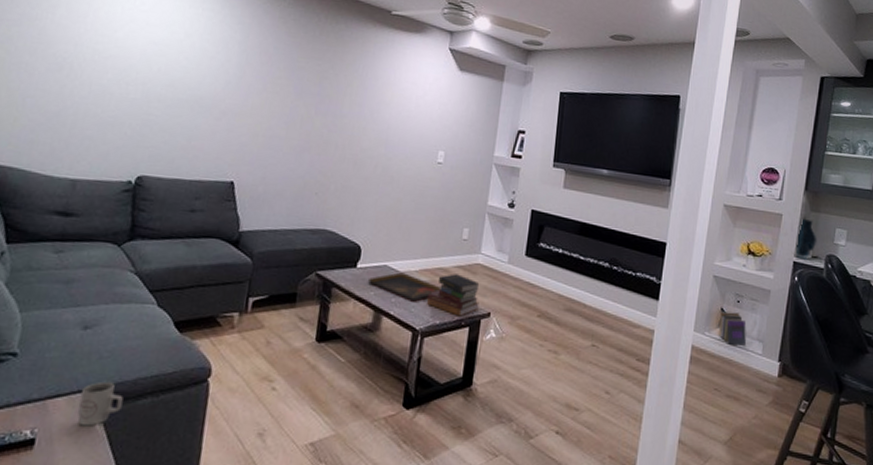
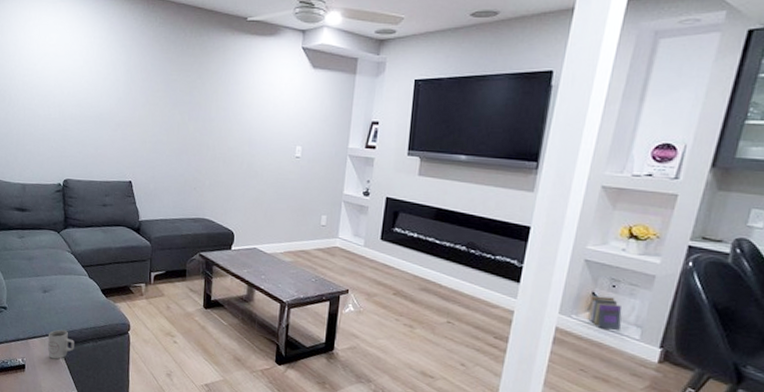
decorative tray: present [367,272,441,302] -> none [241,254,304,279]
books: present [427,274,480,317] -> none [292,255,338,292]
vase: present [793,219,817,261] -> none [688,199,724,245]

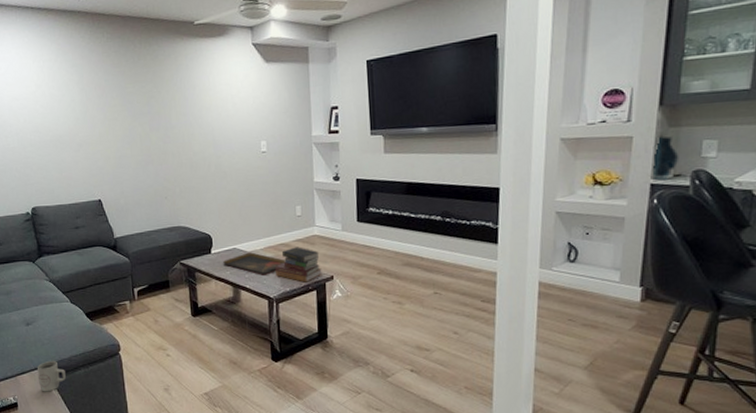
decorative tray: none [241,254,304,279] -> present [222,252,286,275]
books: none [292,255,338,292] -> present [275,247,322,283]
books: present [587,295,622,330] -> none [567,244,600,276]
vase: none [688,199,724,245] -> present [649,136,679,182]

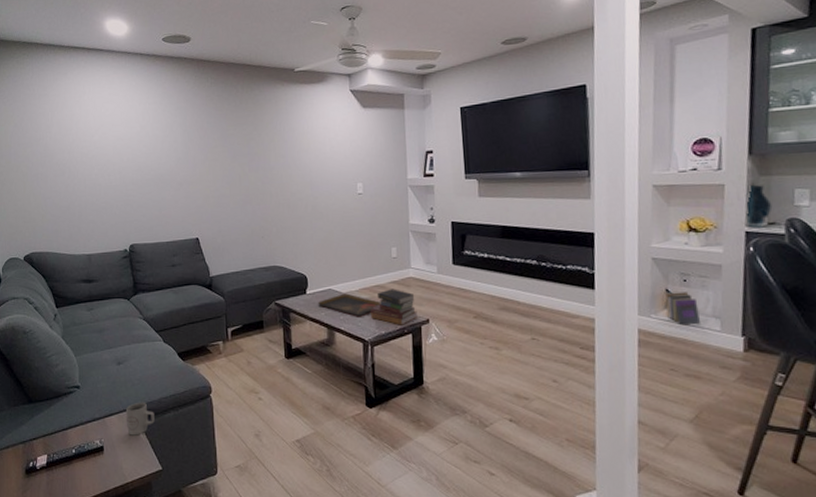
books: none [567,244,600,276] -> present [665,292,700,324]

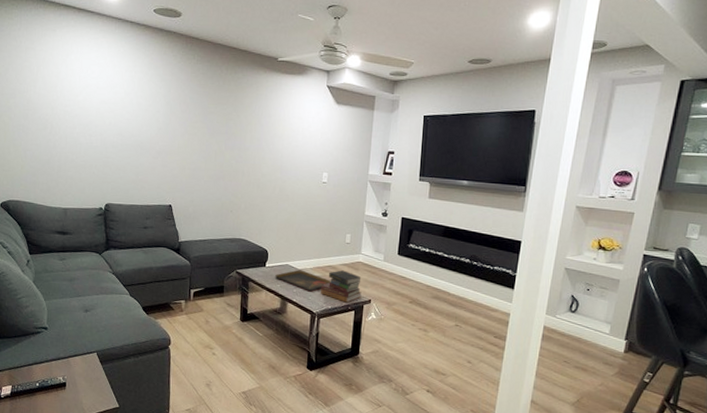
mug: present [125,402,155,436] -> none [88,346,116,376]
books: present [665,292,700,324] -> none [568,298,595,326]
vase: present [743,185,773,230] -> none [643,216,669,254]

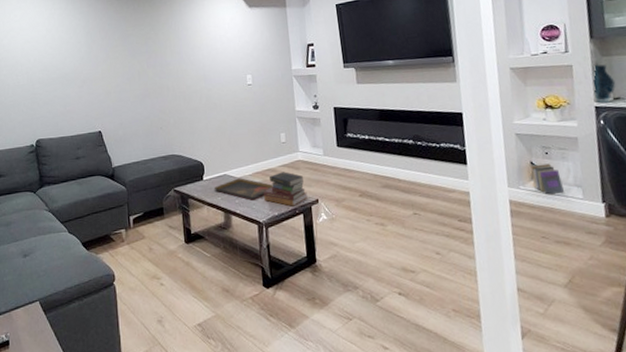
books: none [568,298,595,326] -> present [531,163,564,194]
vase: none [643,216,669,254] -> present [592,64,616,104]

